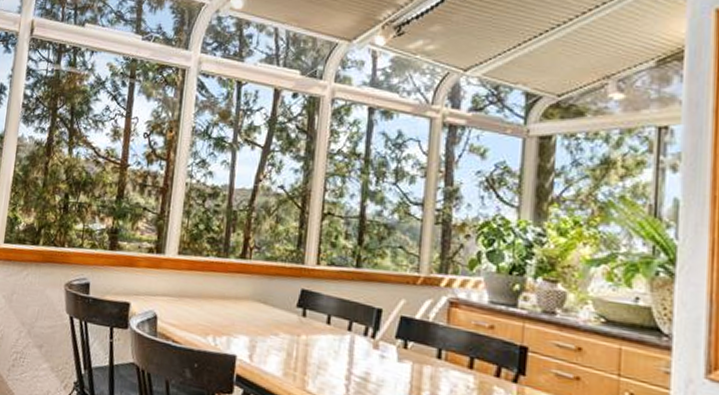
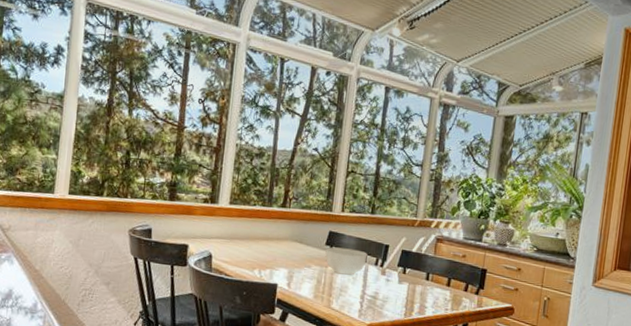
bowl: none [297,309,353,348] -> present [325,247,368,275]

